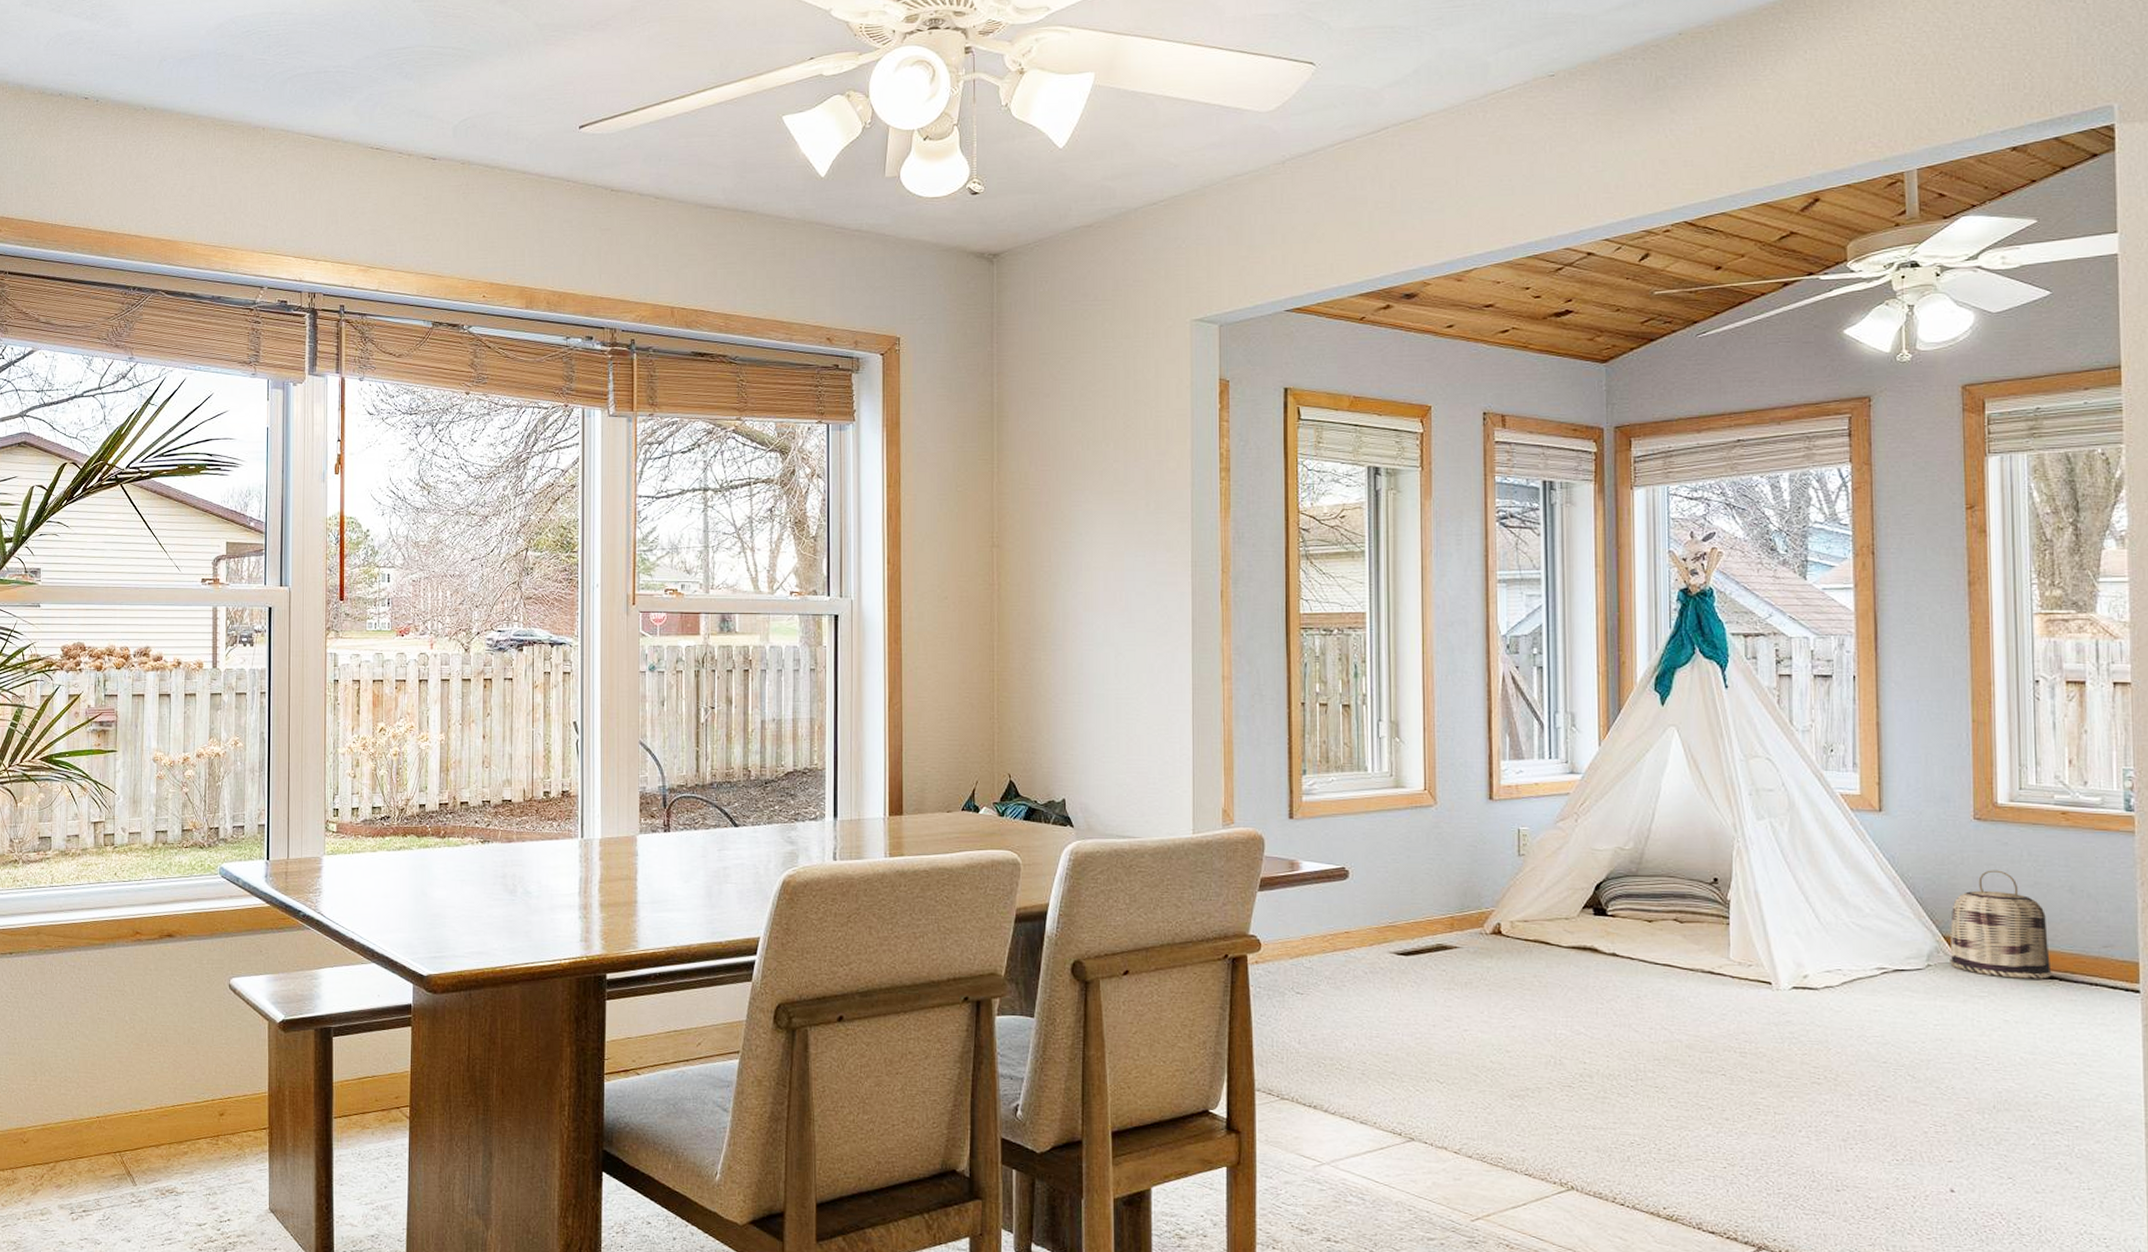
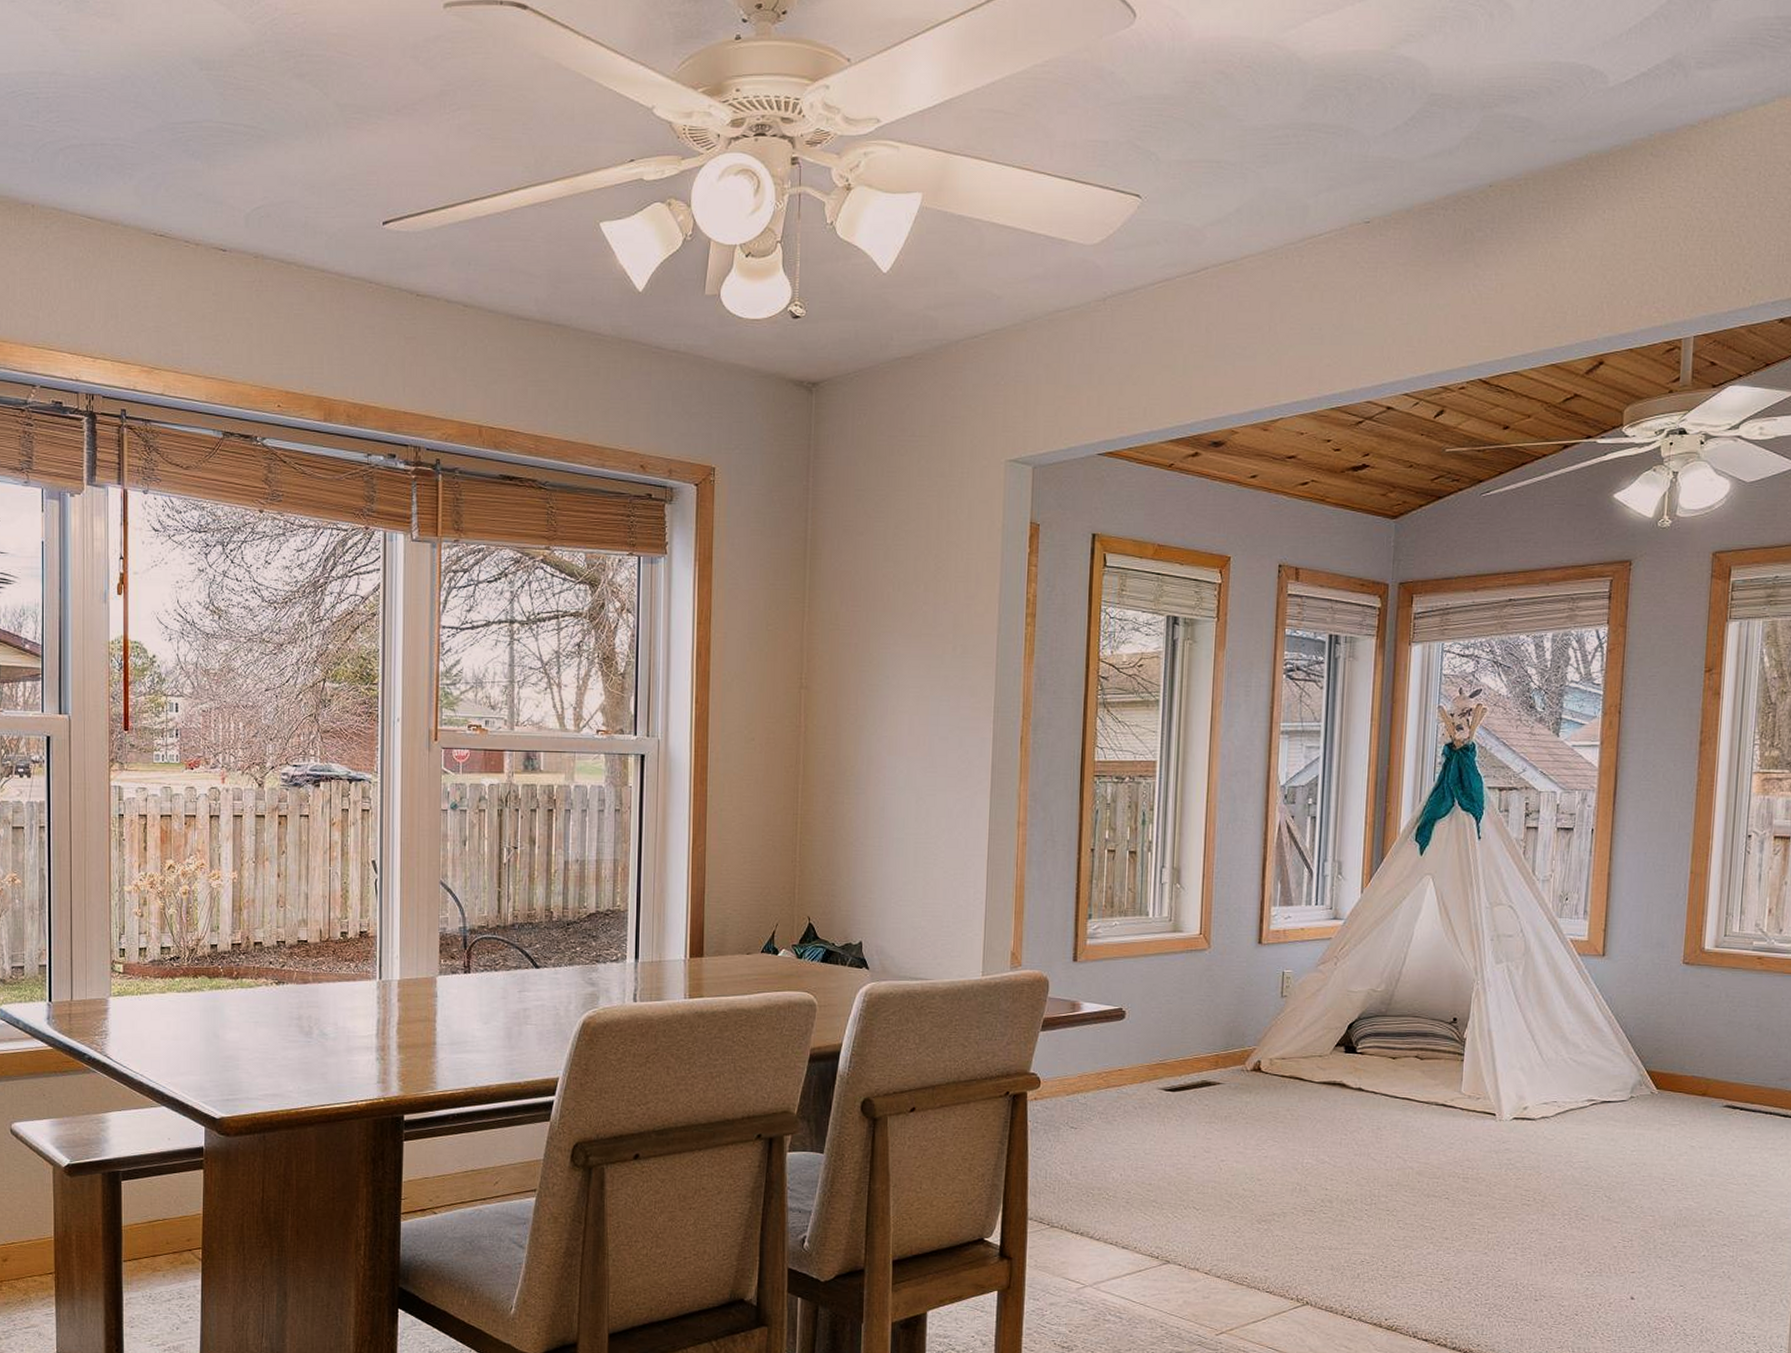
basket: present [1949,870,2052,979] -> none [1650,1010,1735,1109]

